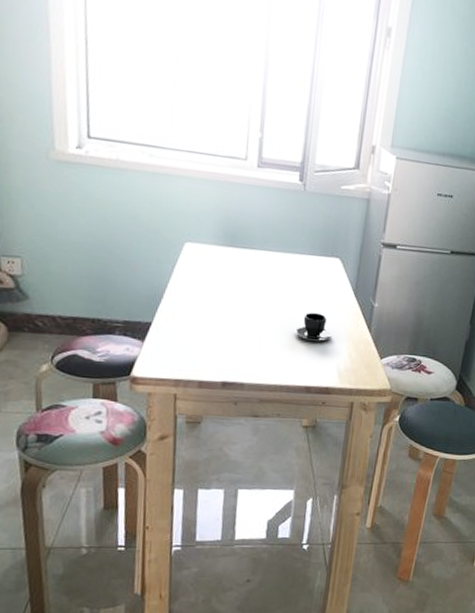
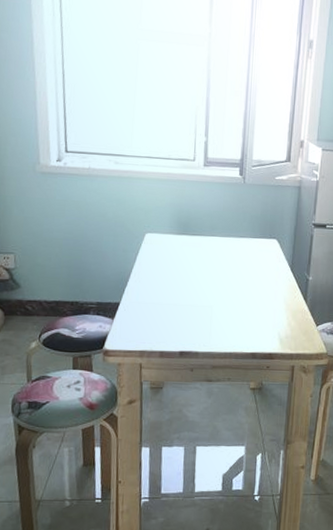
teacup: present [295,313,332,342] -> none [241,288,273,313]

